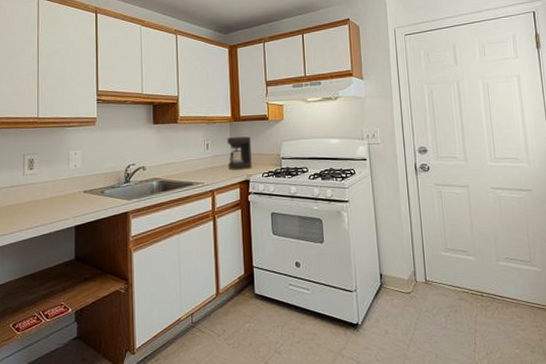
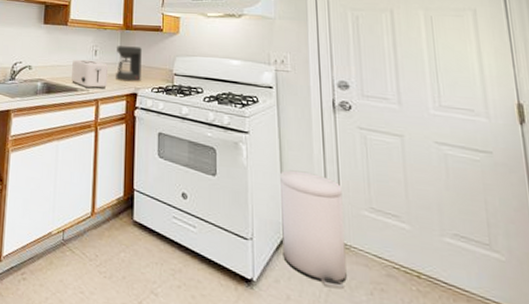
toaster: none [186,154,221,182] -> present [72,59,108,90]
pedal bin: none [376,227,430,317] -> present [280,170,347,289]

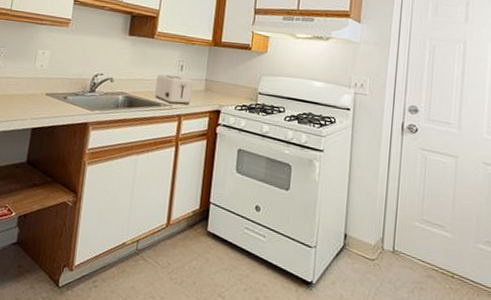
coffee maker: present [116,46,142,83] -> none [200,62,229,100]
pedal bin: present [280,170,347,289] -> none [341,185,400,288]

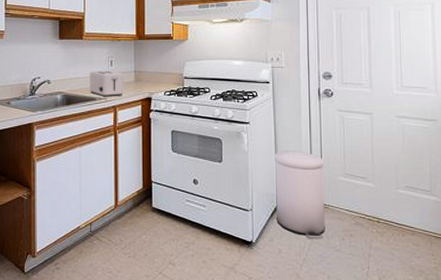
pedal bin: none [341,185,400,288] -> present [275,151,325,238]

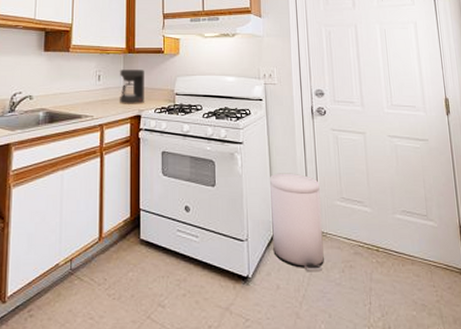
toaster: present [90,70,123,97] -> none [75,85,111,114]
coffee maker: none [131,55,154,89] -> present [120,69,144,106]

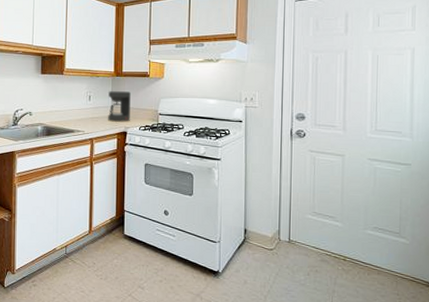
pedal bin: present [270,173,324,271] -> none [243,187,292,272]

